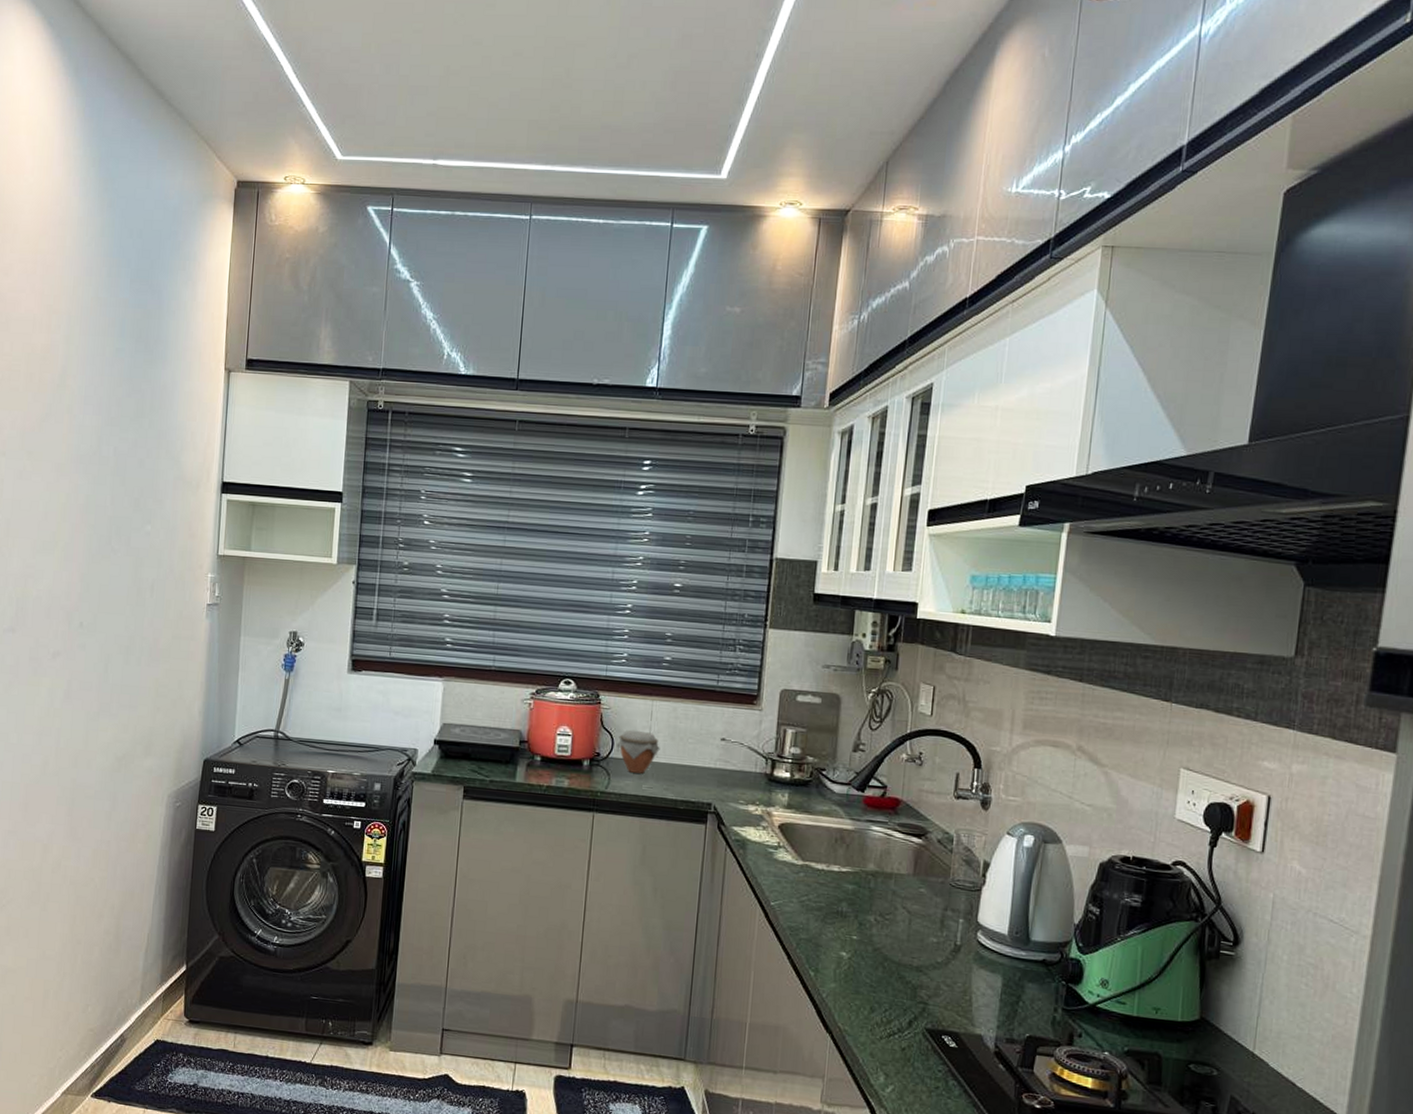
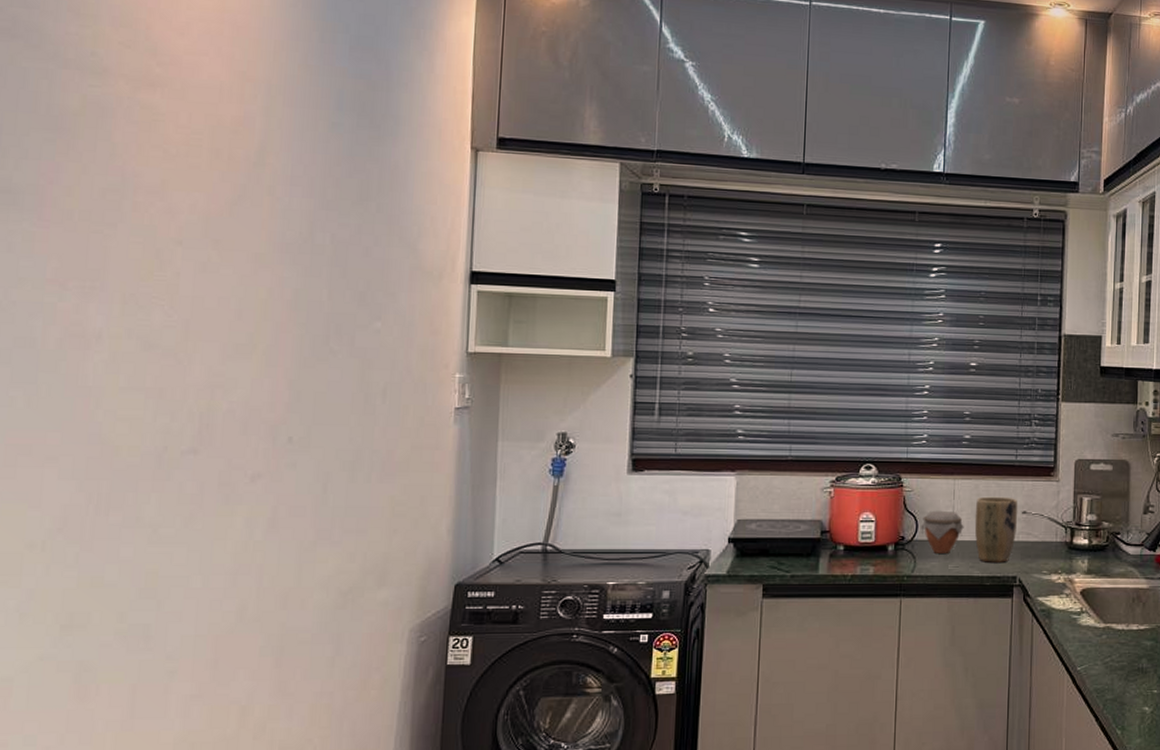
plant pot: none [670,720,717,788] -> present [974,496,1018,562]

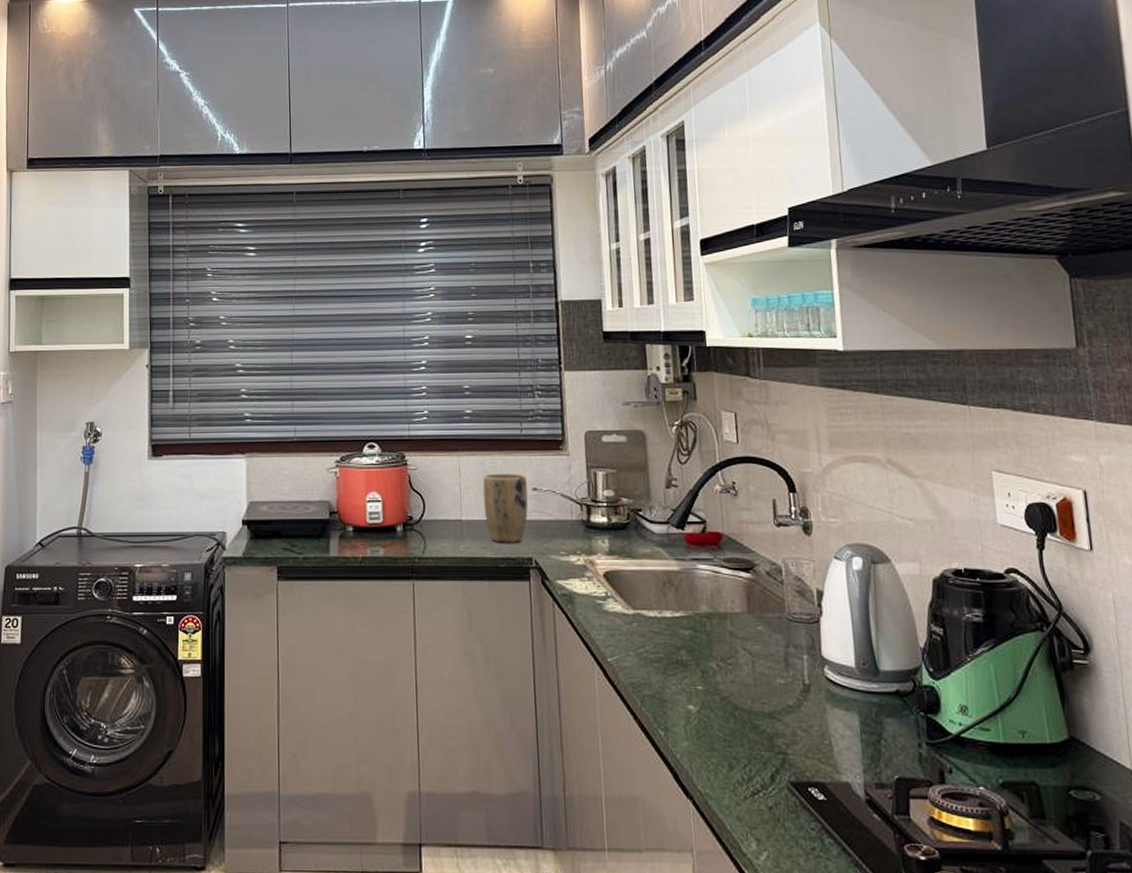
jar: present [921,510,964,553] -> none [428,488,473,534]

